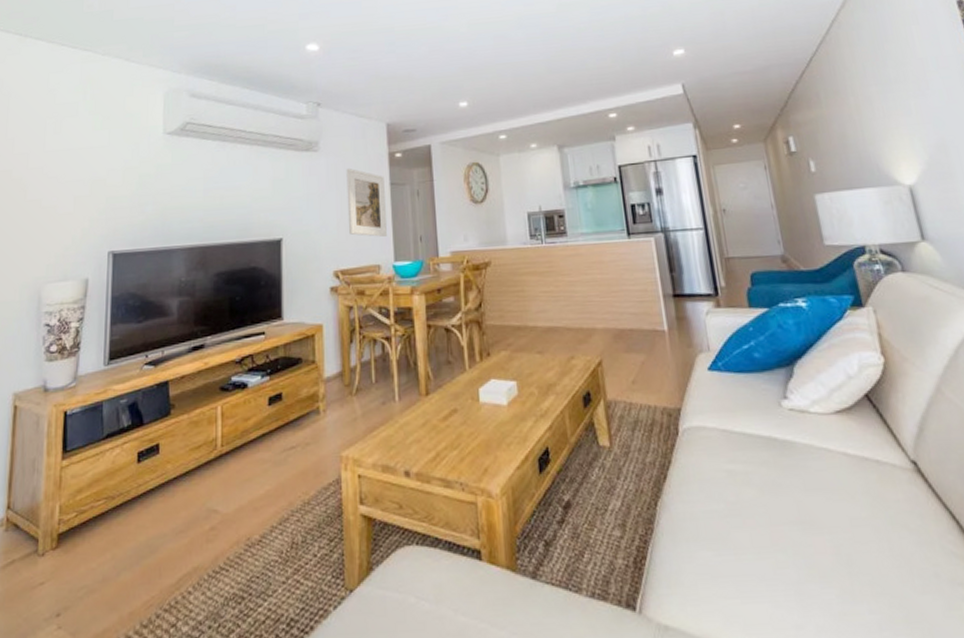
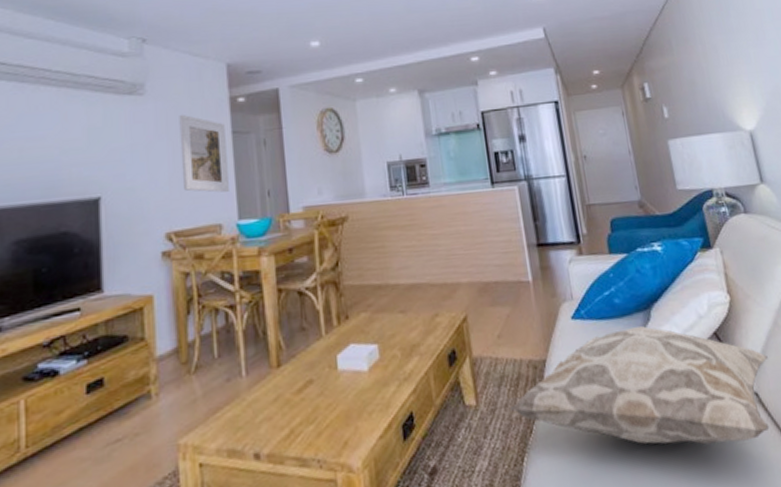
decorative pillow: none [644,382,930,511] -> present [510,326,770,445]

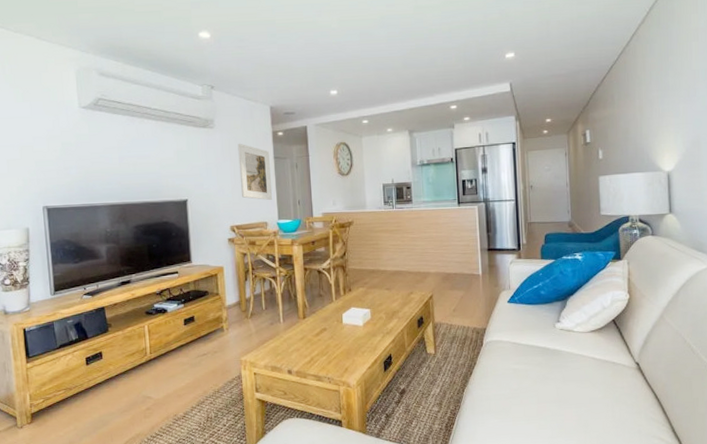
decorative pillow: present [510,326,770,445] -> none [458,311,651,394]

